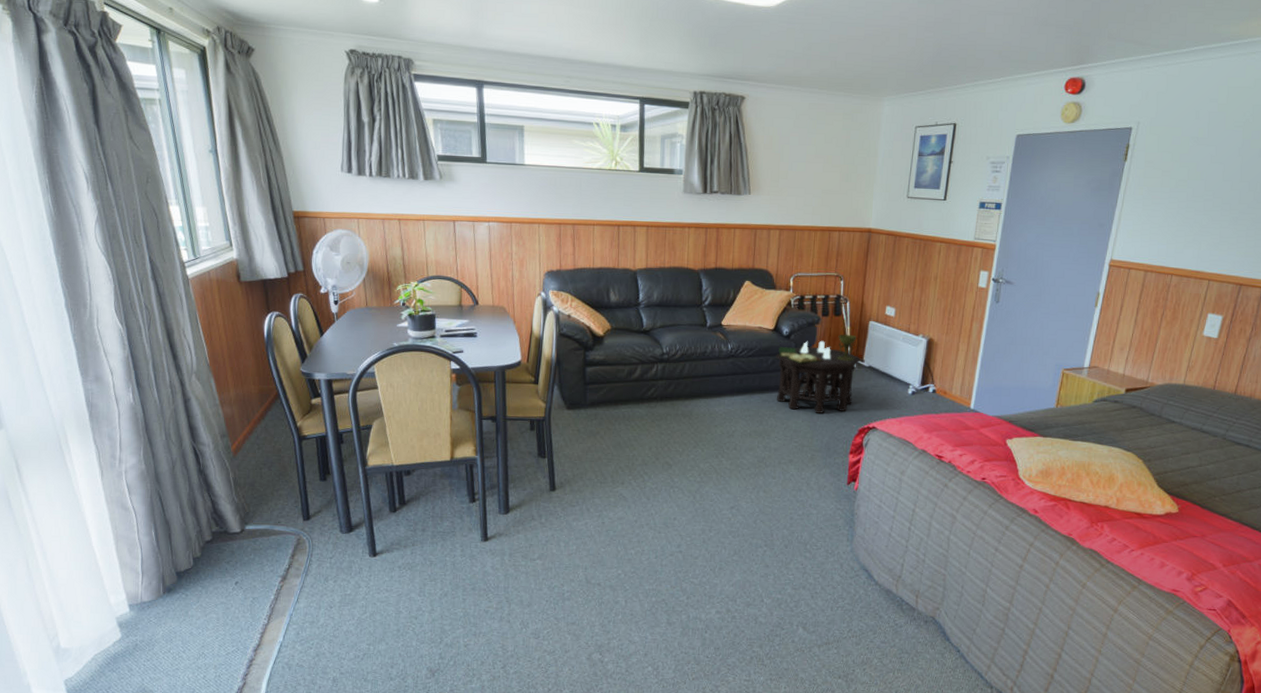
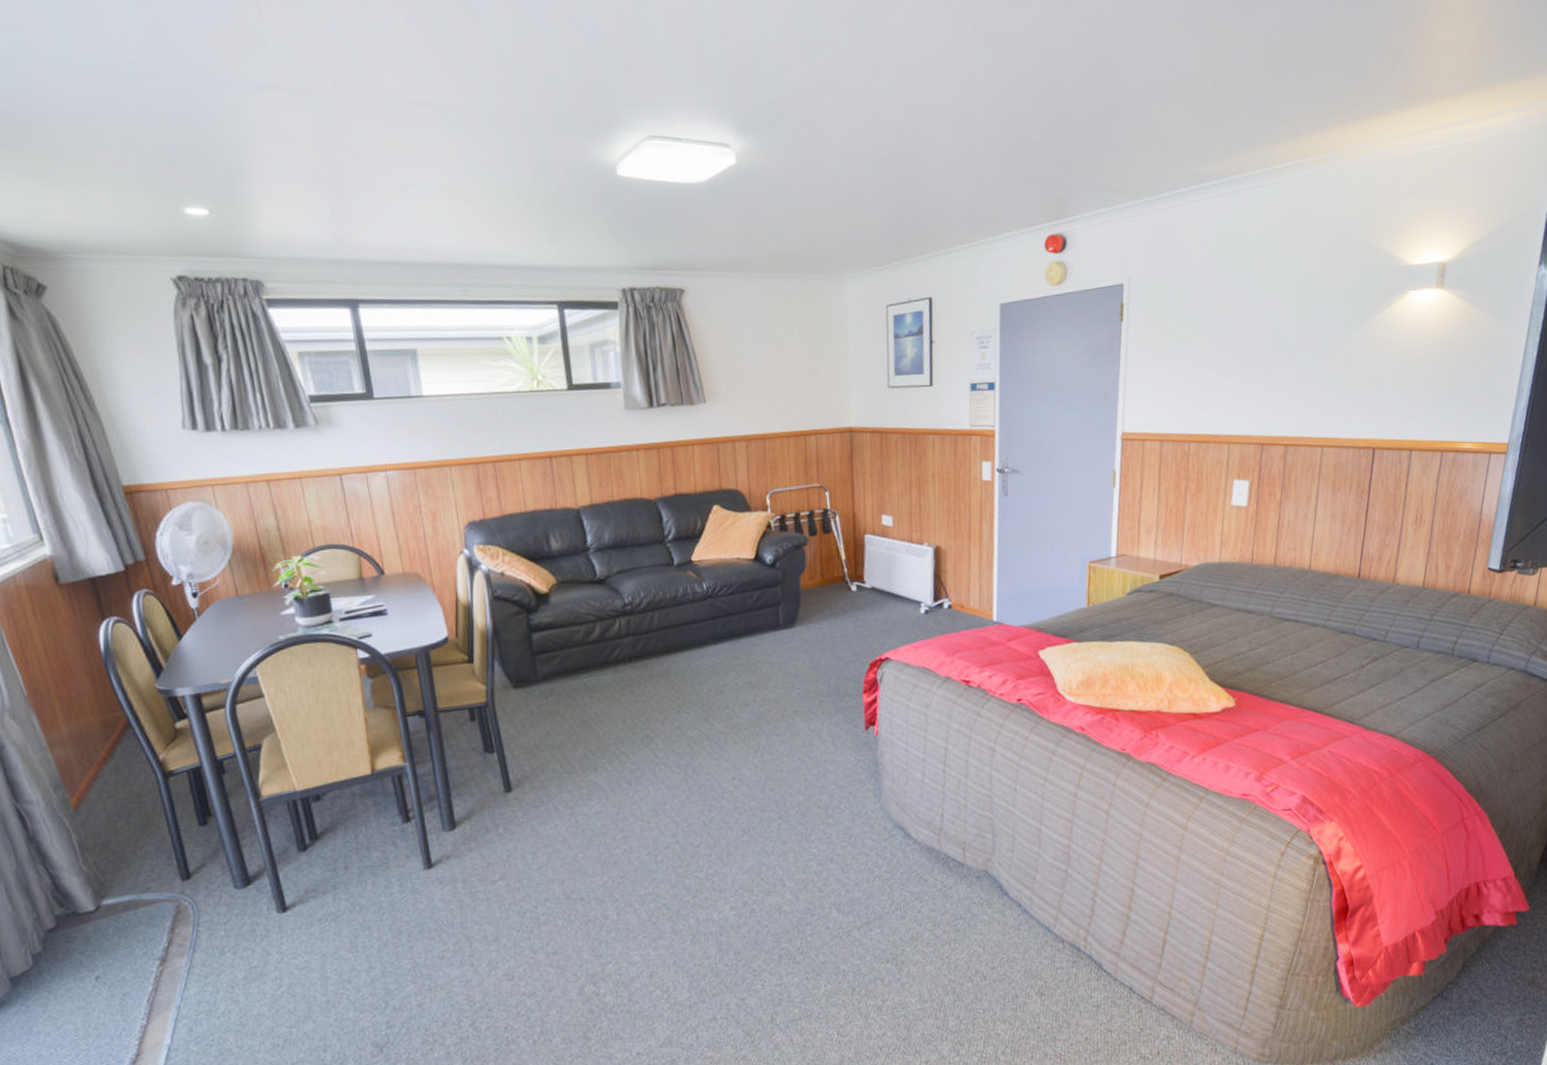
side table: present [776,334,861,413] -> none [761,553,861,651]

